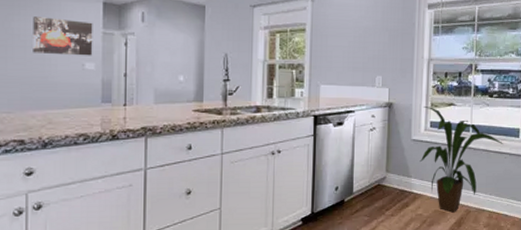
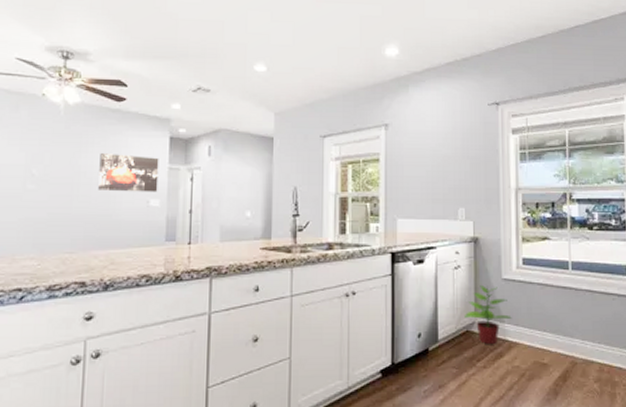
potted plant: none [377,145,418,195] -> present [465,286,512,344]
house plant: present [420,107,503,213] -> none [513,241,609,365]

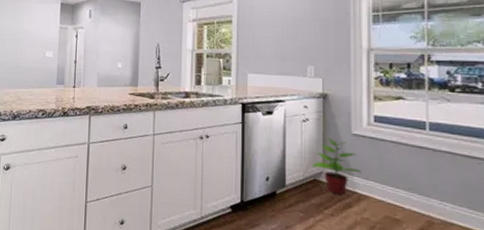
wall art: present [98,153,159,193] -> none [10,16,53,46]

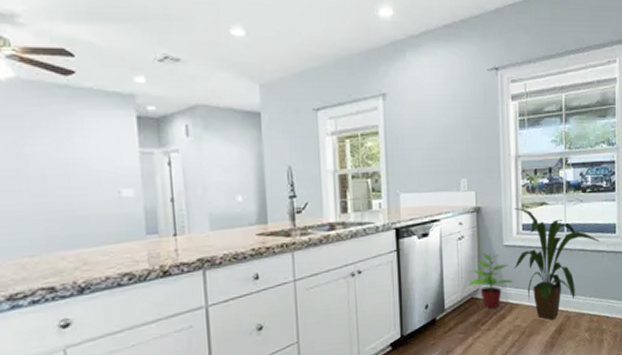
house plant: none [363,99,474,222] -> present [513,208,600,320]

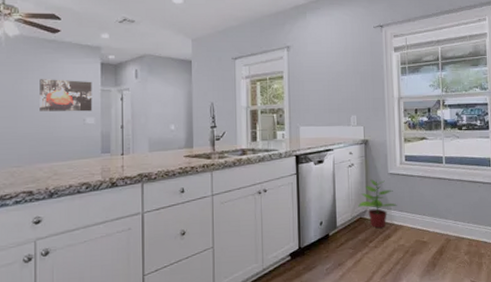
wall art: none [51,138,130,183] -> present [40,79,93,112]
house plant: present [513,208,600,320] -> none [397,142,476,242]

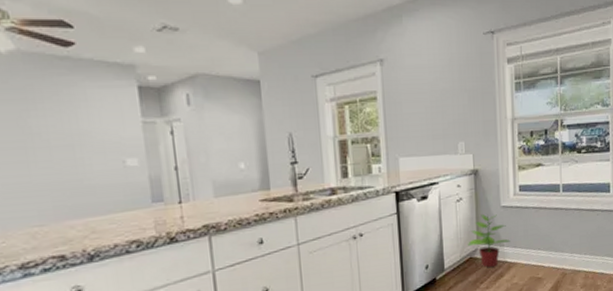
wall art: present [40,79,93,112] -> none [54,109,134,153]

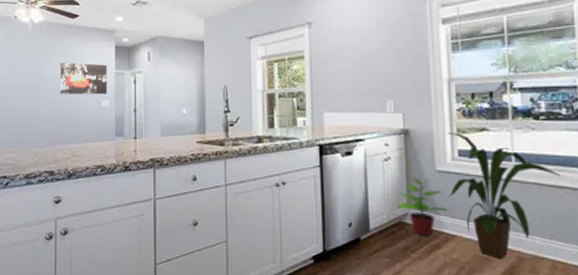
wall art: none [54,109,134,153] -> present [60,63,107,95]
house plant: none [510,169,594,278] -> present [447,133,561,259]

